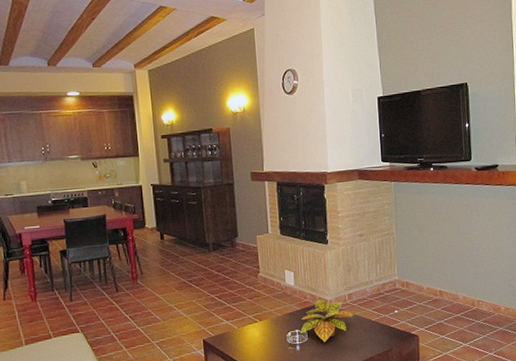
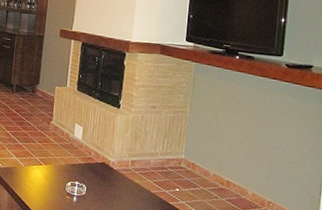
plant: present [300,300,355,343] -> none [80,159,135,201]

